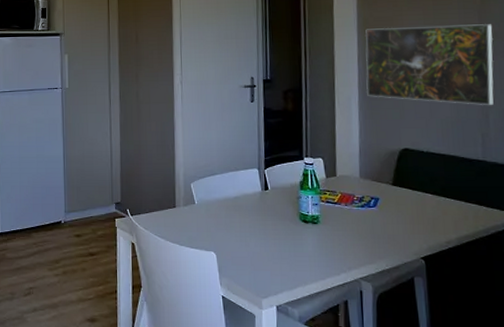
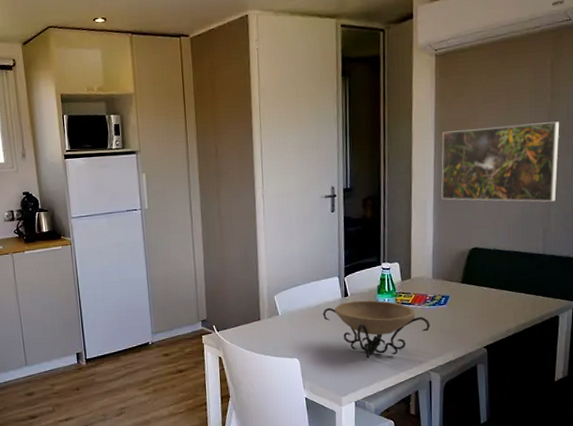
decorative bowl: none [241,195,359,260] -> present [322,300,430,359]

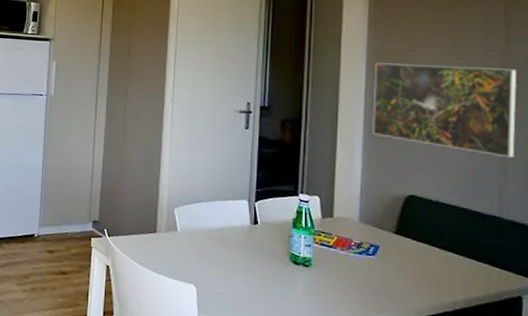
decorative bowl: present [322,300,430,359] -> none [226,230,355,304]

